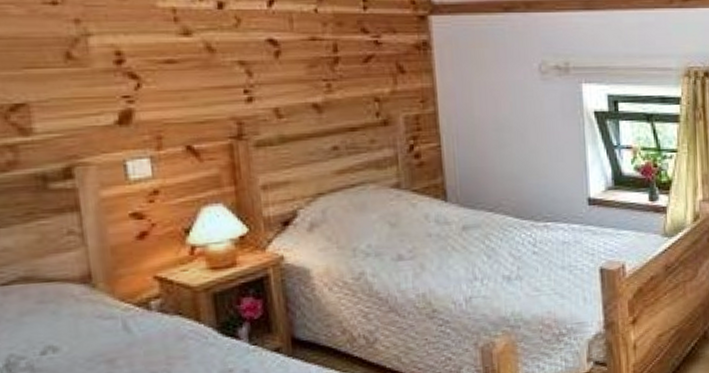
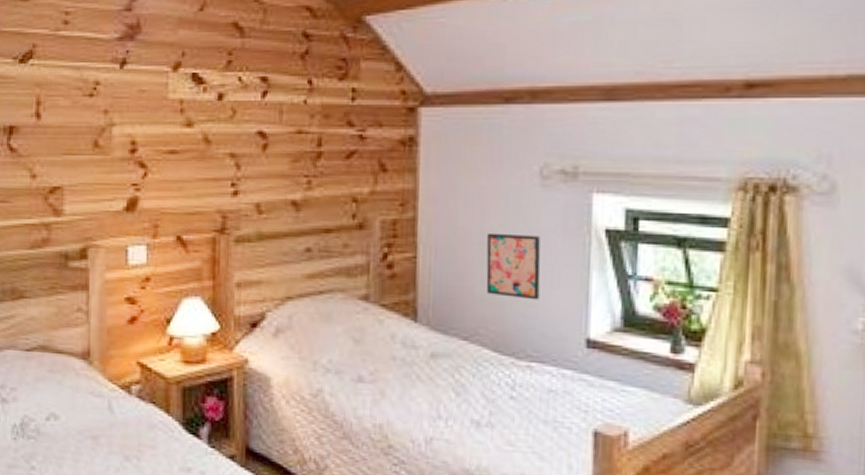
wall art: none [501,120,549,173] -> present [486,232,541,300]

